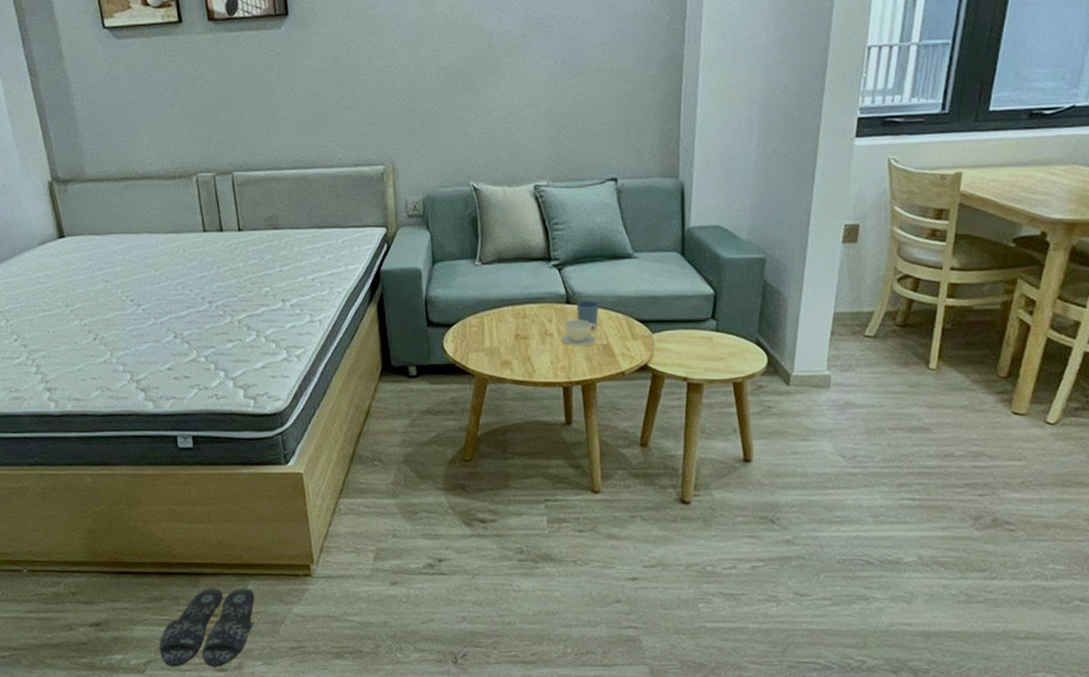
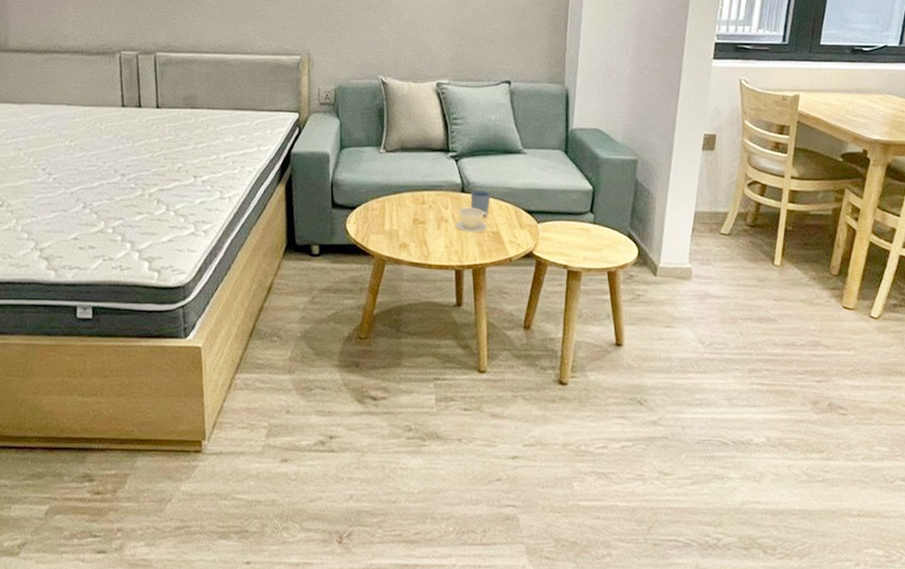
slippers: present [159,588,254,667] -> none [36,465,142,549]

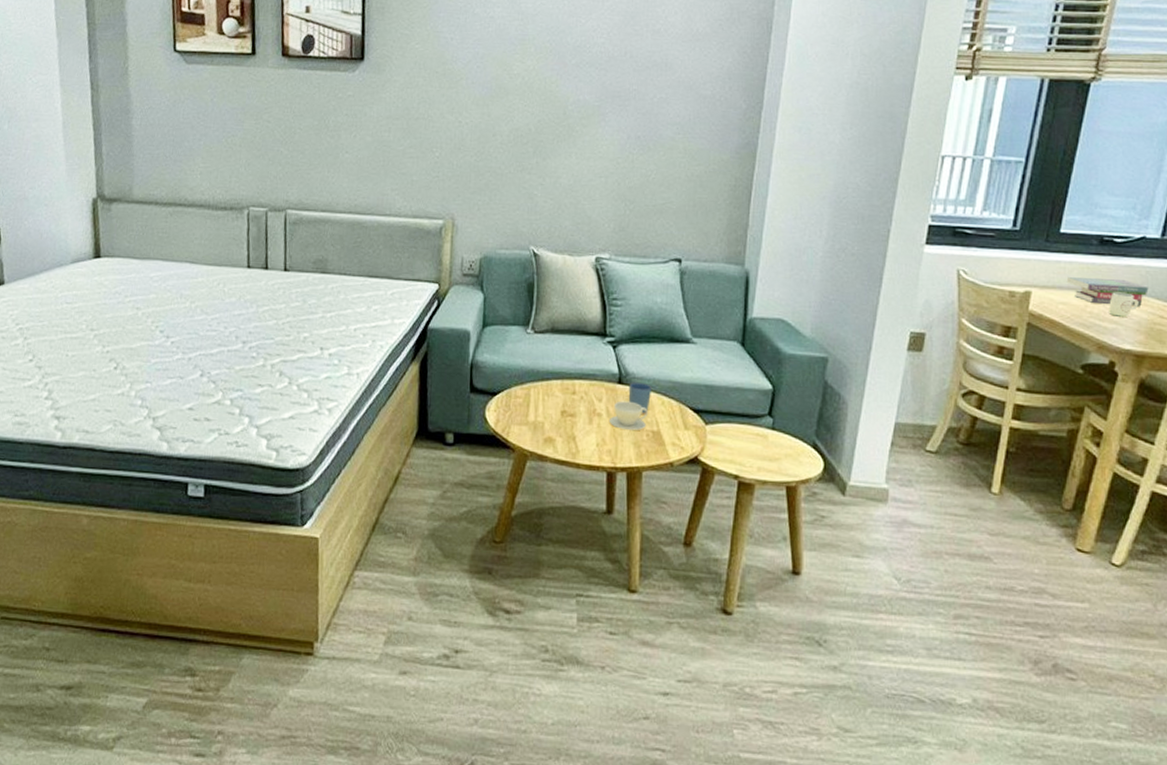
books: none [827,81,891,103] -> present [1066,276,1149,307]
mug: none [861,92,884,112] -> present [1109,292,1139,317]

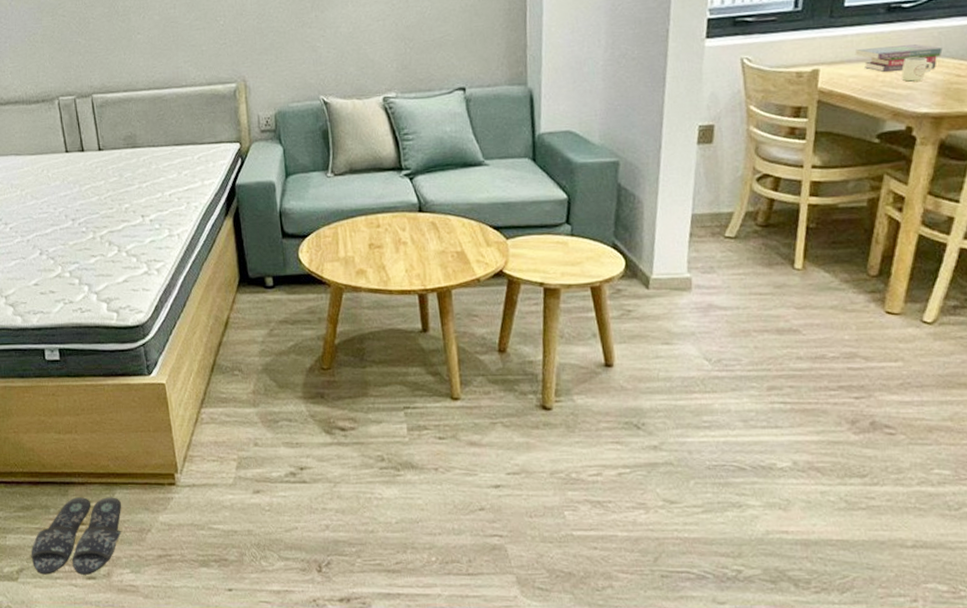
slippers: none [133,658,248,751] -> present [31,497,122,575]
teacup: present [608,401,648,431] -> none [414,227,450,255]
mug: present [628,382,653,414] -> none [429,208,452,238]

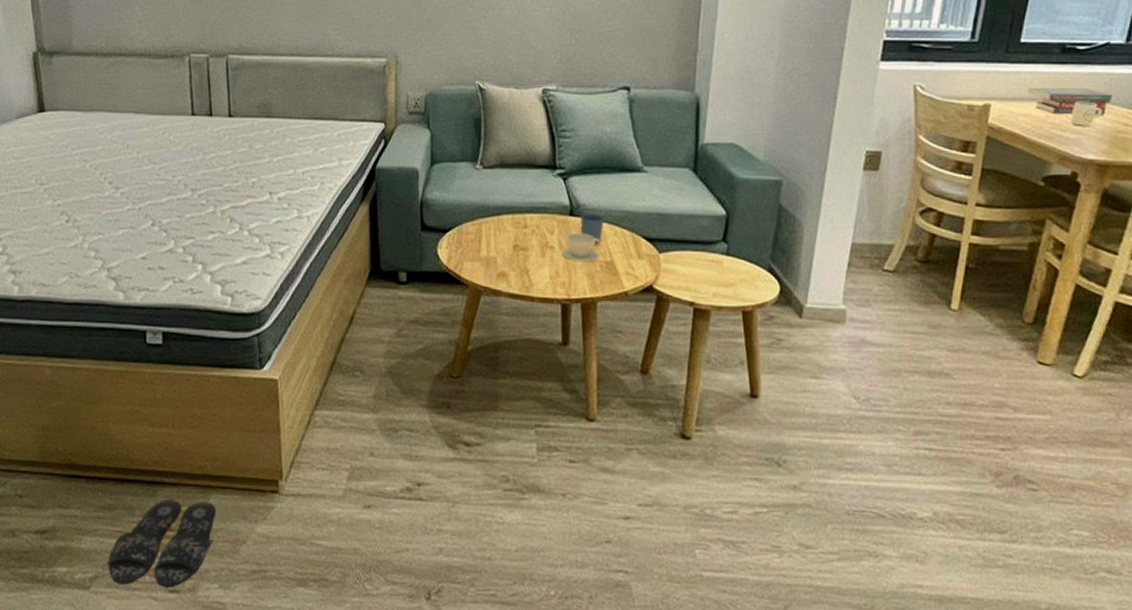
teacup: none [414,227,450,255] -> present [561,233,600,262]
mug: none [429,208,452,238] -> present [580,213,605,245]

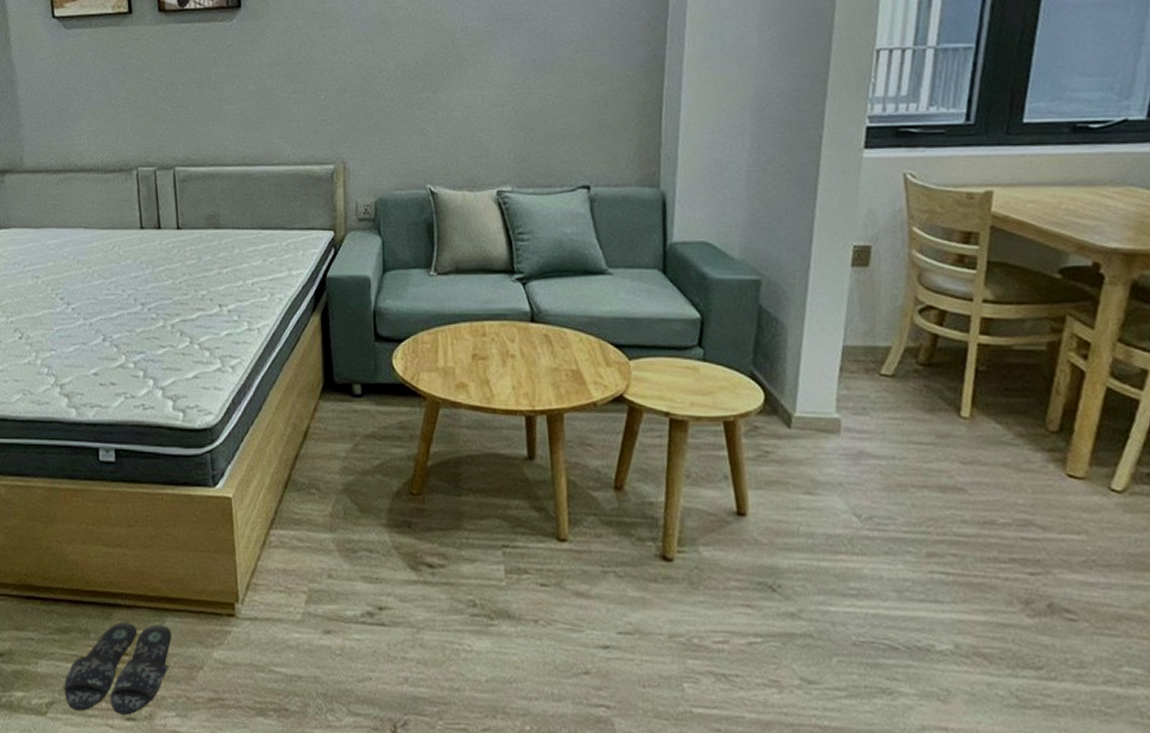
teacup: present [561,233,600,262] -> none [523,340,565,371]
mug: present [580,213,605,245] -> none [542,319,568,353]
books: present [1027,87,1113,115] -> none [1034,170,1136,200]
mug: present [1071,101,1102,126] -> none [1088,184,1125,212]

